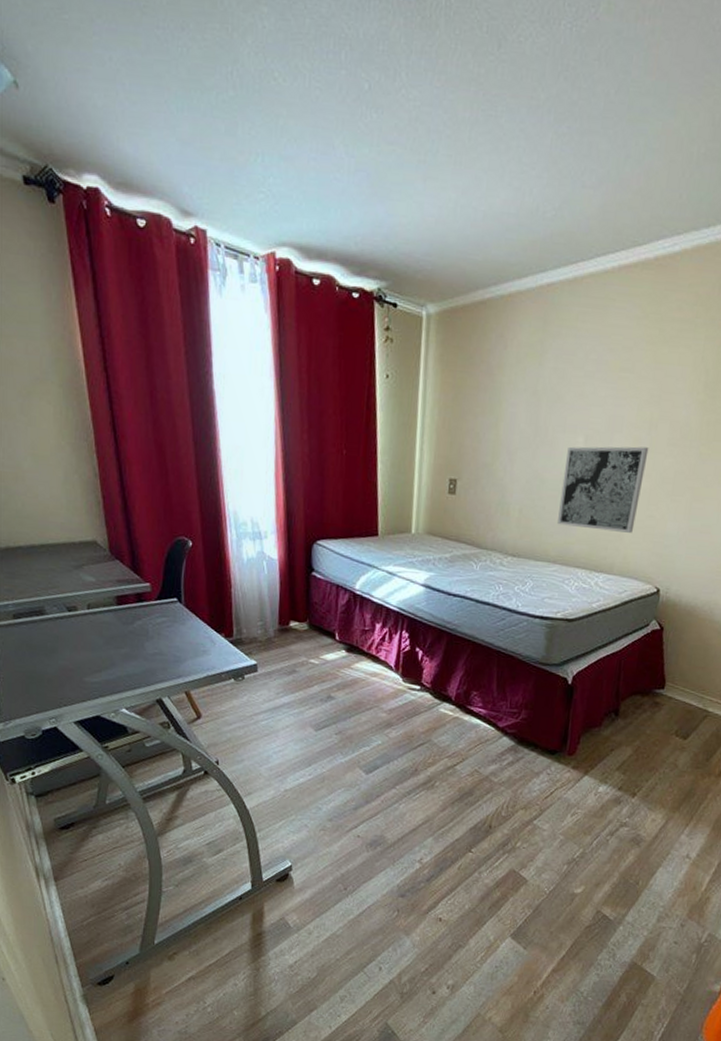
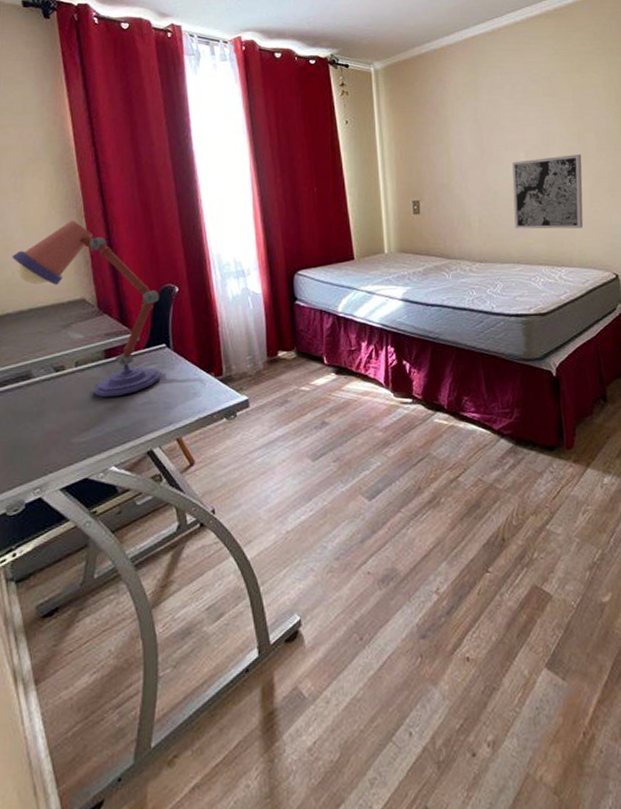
desk lamp: none [21,453,172,644] -> present [12,219,161,398]

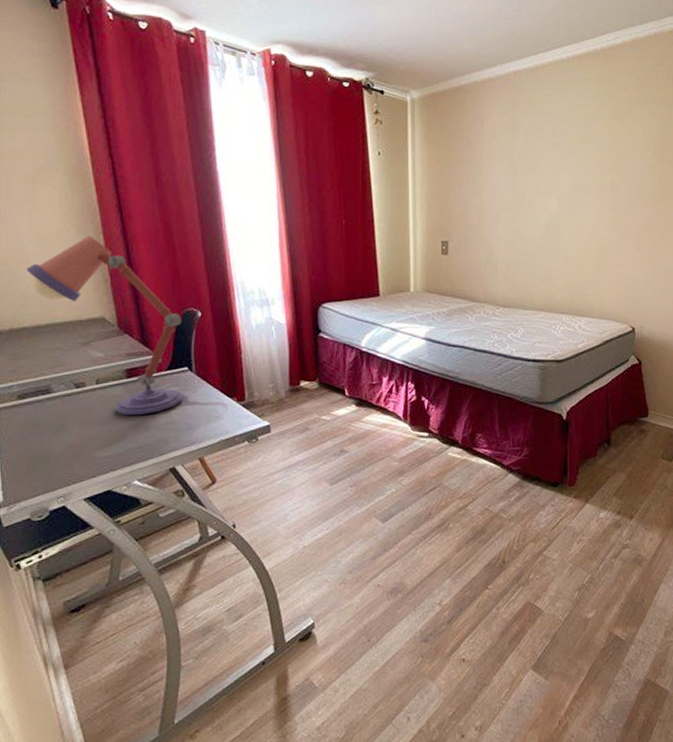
wall art: present [512,154,584,229] -> none [541,205,613,280]

